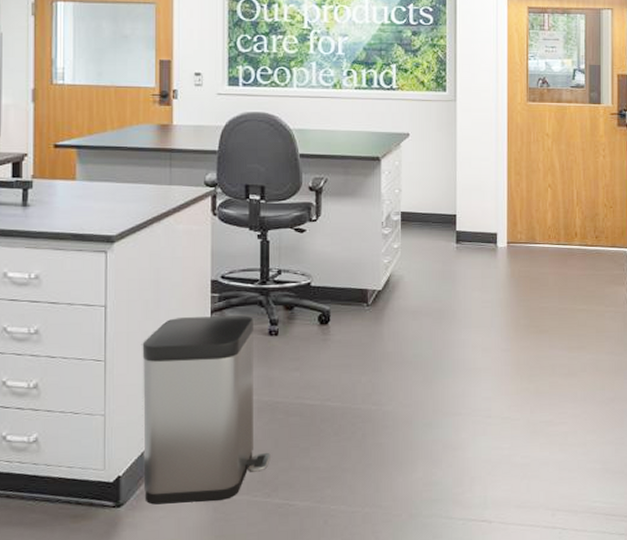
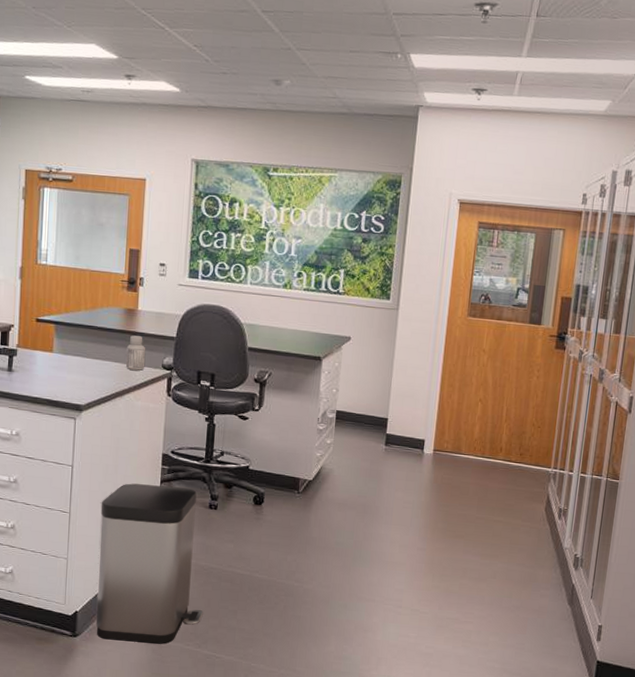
medicine bottle: none [162,153,185,191] -> present [125,335,146,371]

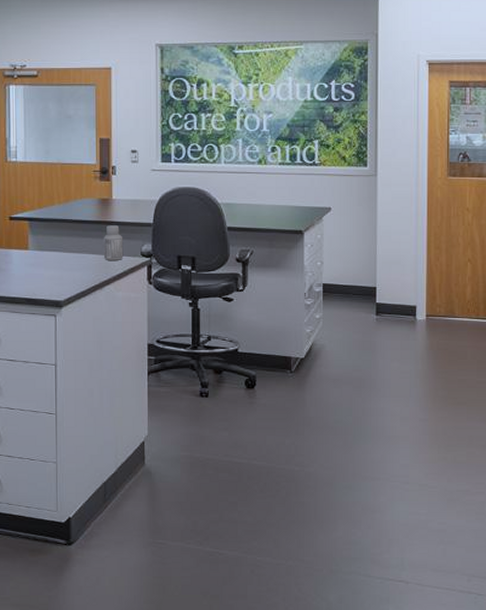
pedal bin: present [96,483,203,644] -> none [88,378,202,545]

